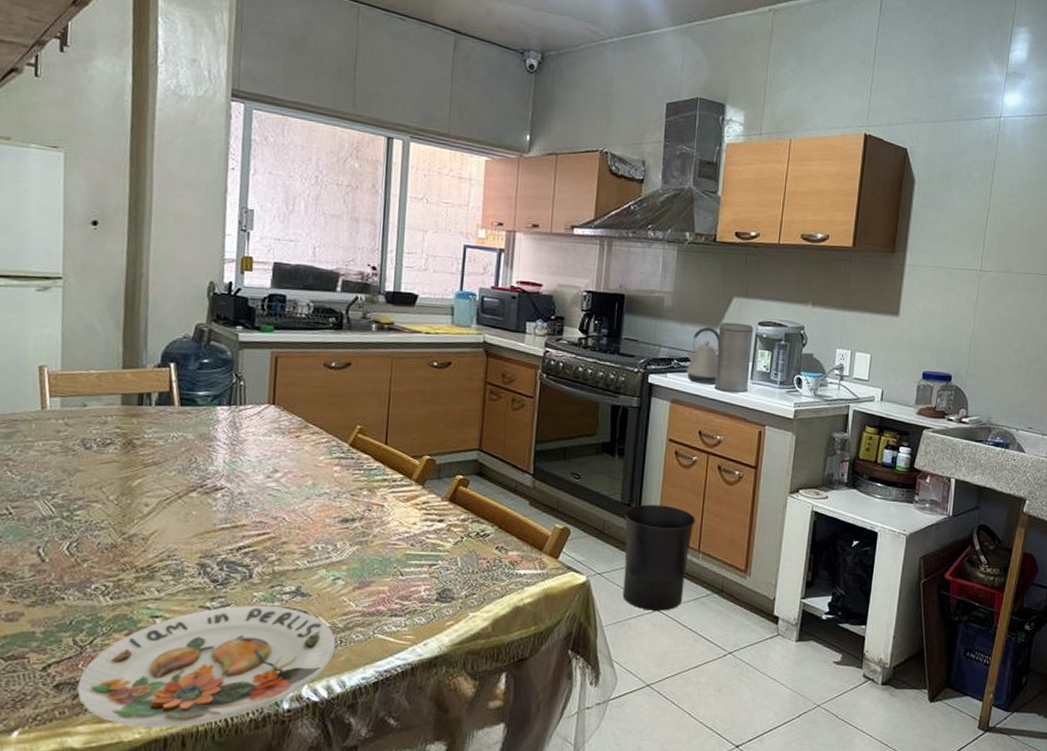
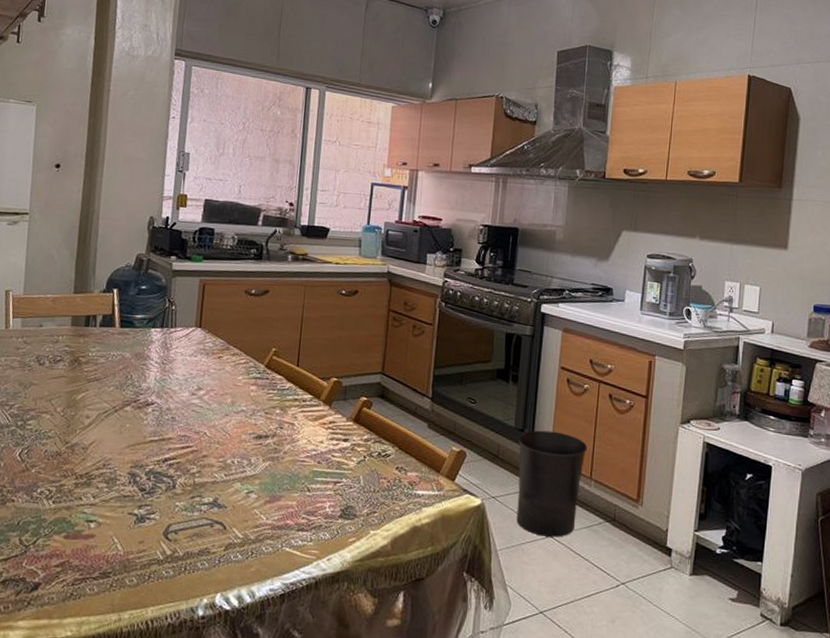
plate: present [77,605,336,727] -> none [20,514,248,628]
kettle: present [686,327,721,384] -> none [577,259,611,314]
canister: present [714,322,754,394] -> none [605,254,643,324]

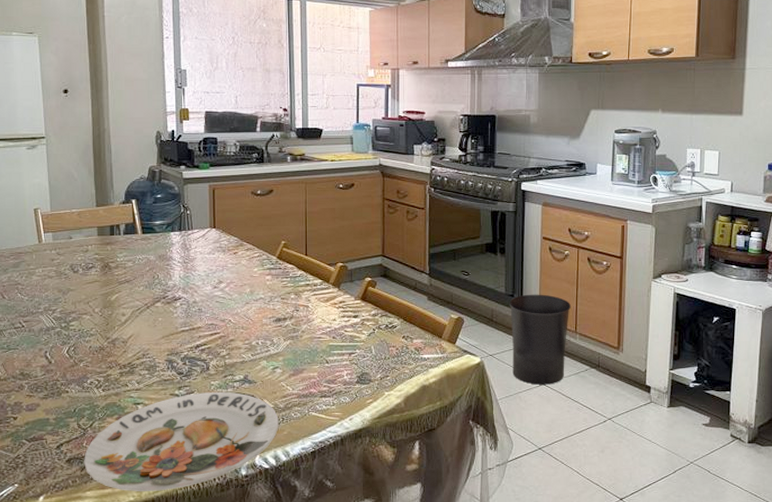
plate: none [20,514,248,628] -> present [84,391,279,491]

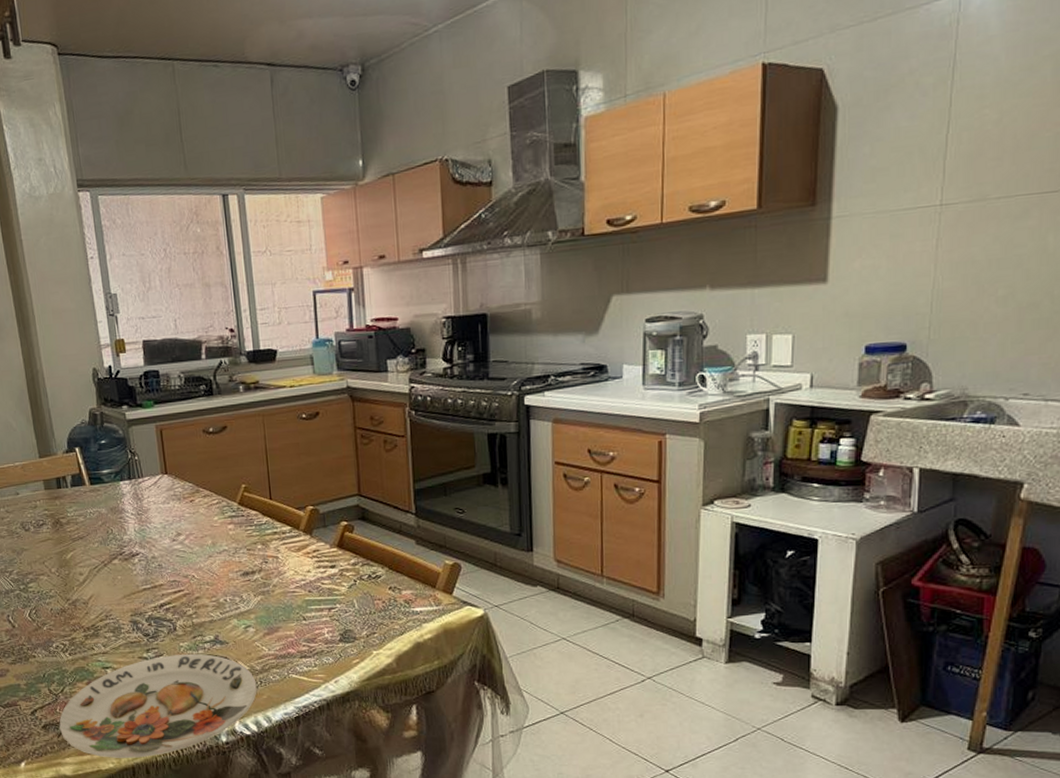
waste bin: present [509,294,571,385] -> none [515,531,594,639]

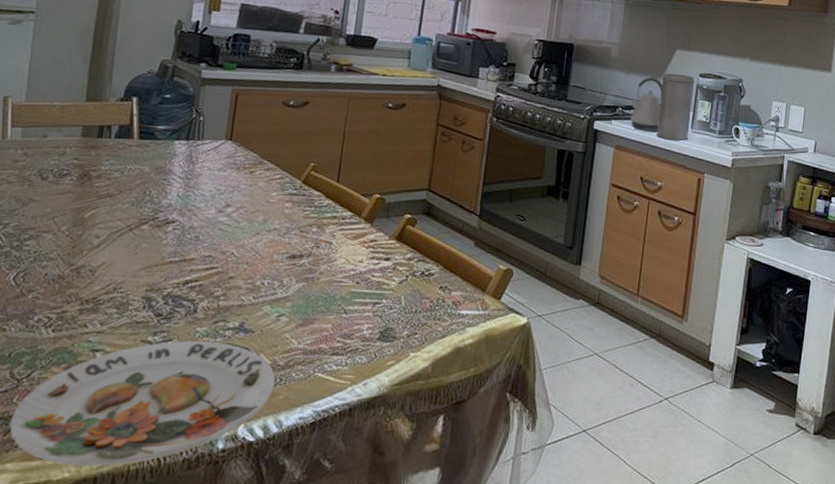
kettle: none [564,334,602,398] -> present [630,77,664,132]
canister: none [598,323,641,404] -> present [656,73,695,142]

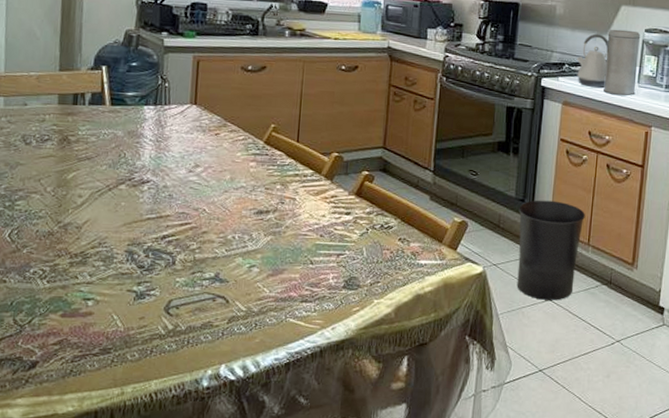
plate: present [9,341,276,466] -> none [17,290,251,401]
waste bin: none [562,247,635,355] -> present [517,200,585,300]

